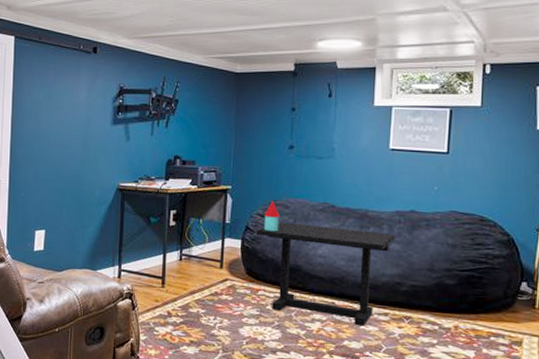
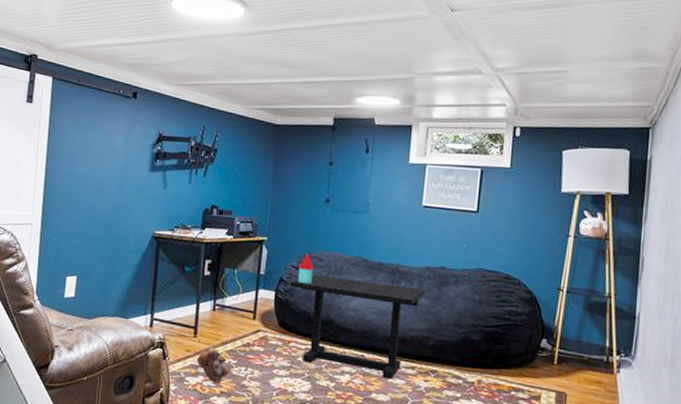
plush toy: none [165,296,198,333] -> present [196,346,229,383]

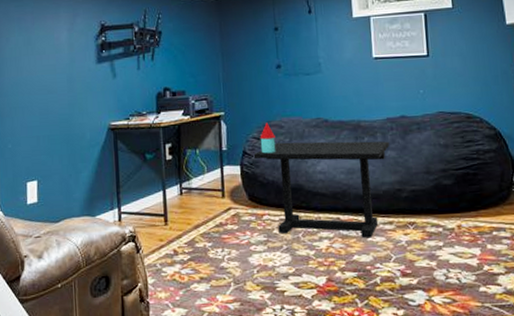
plush toy: present [196,346,229,383] -> none [171,232,206,269]

